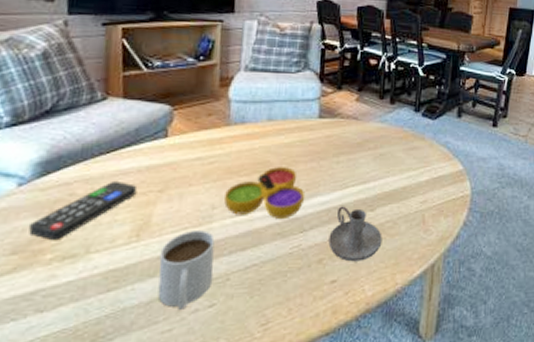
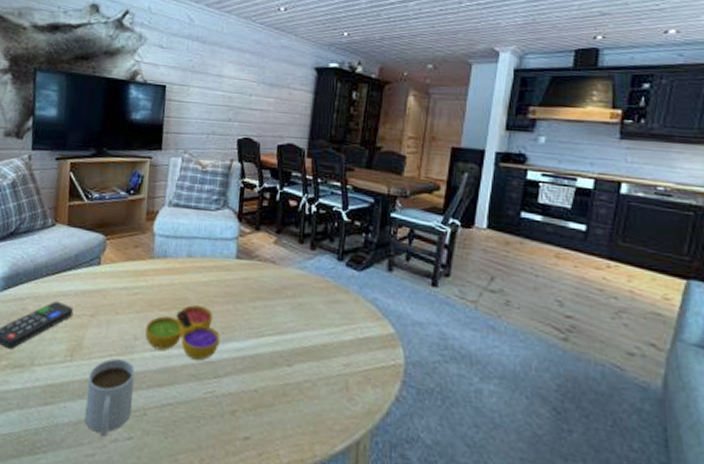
candle holder: present [328,206,382,262] -> none [242,355,300,422]

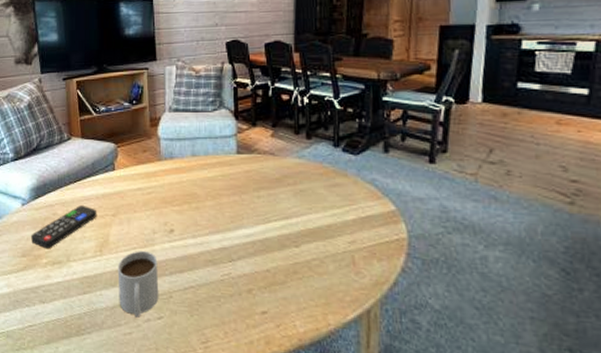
decorative bowl: present [145,305,220,361] -> none [163,199,230,248]

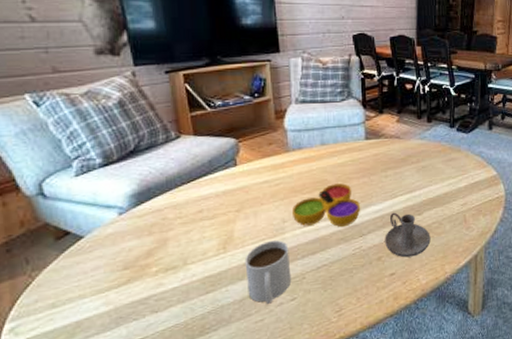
remote control: present [31,205,97,249] -> none [134,205,218,257]
decorative bowl: none [163,199,230,248] -> present [292,183,360,228]
candle holder: none [256,239,310,297] -> present [385,212,431,258]

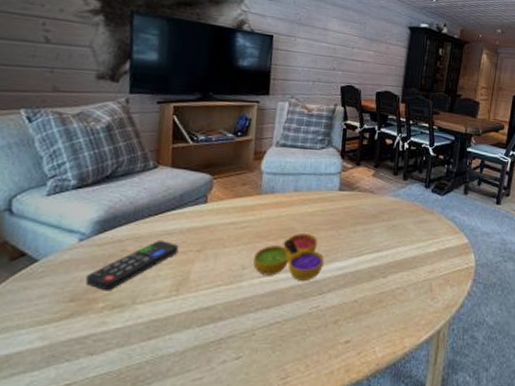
remote control: none [134,205,218,257] -> present [86,241,179,292]
mug: present [245,240,292,304] -> none [191,288,244,360]
candle holder: present [385,212,431,258] -> none [344,272,393,324]

